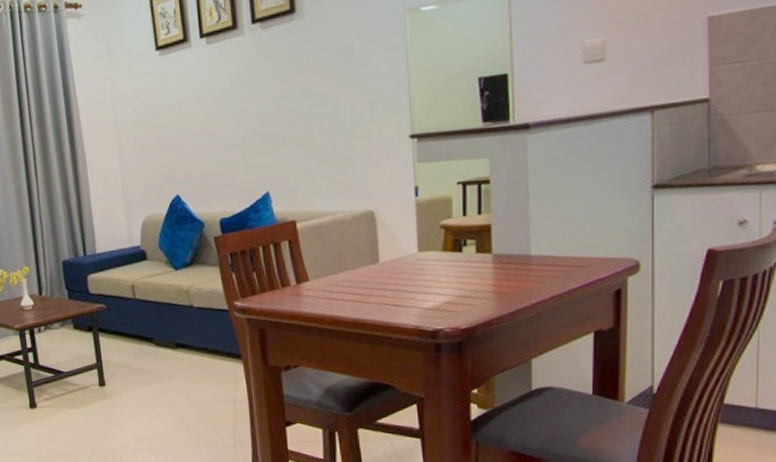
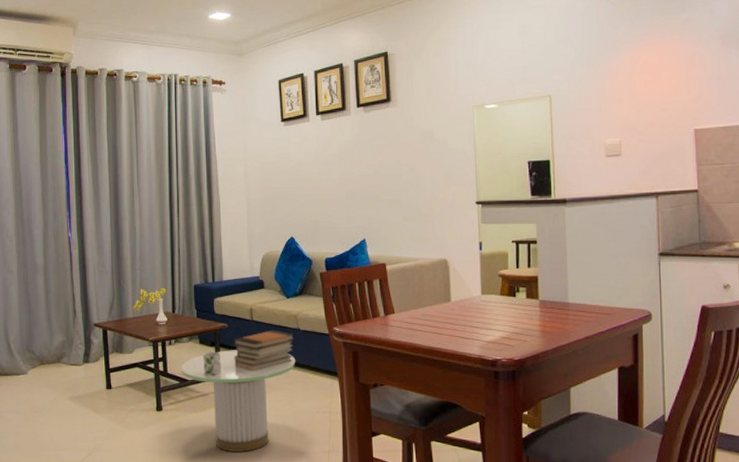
side table: none [54,334,191,450] -> present [180,350,296,452]
mug: none [79,337,102,366] -> present [203,351,221,376]
book stack: none [114,308,187,358] -> present [234,330,294,372]

